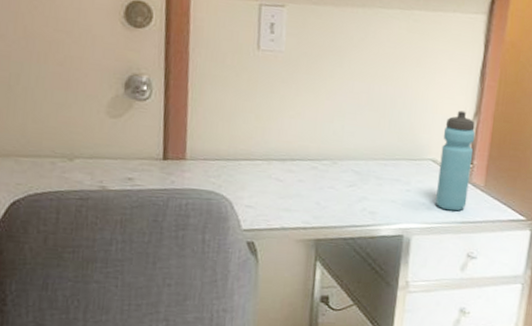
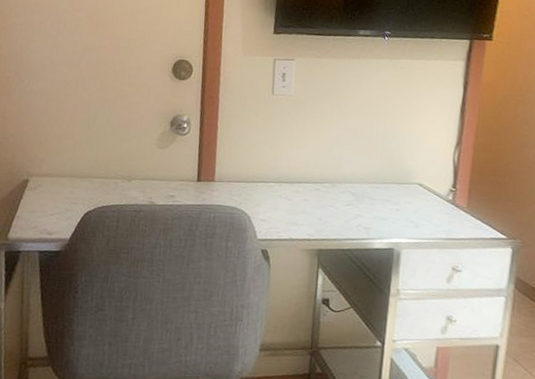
water bottle: present [436,110,475,211] -> none [423,142,457,229]

